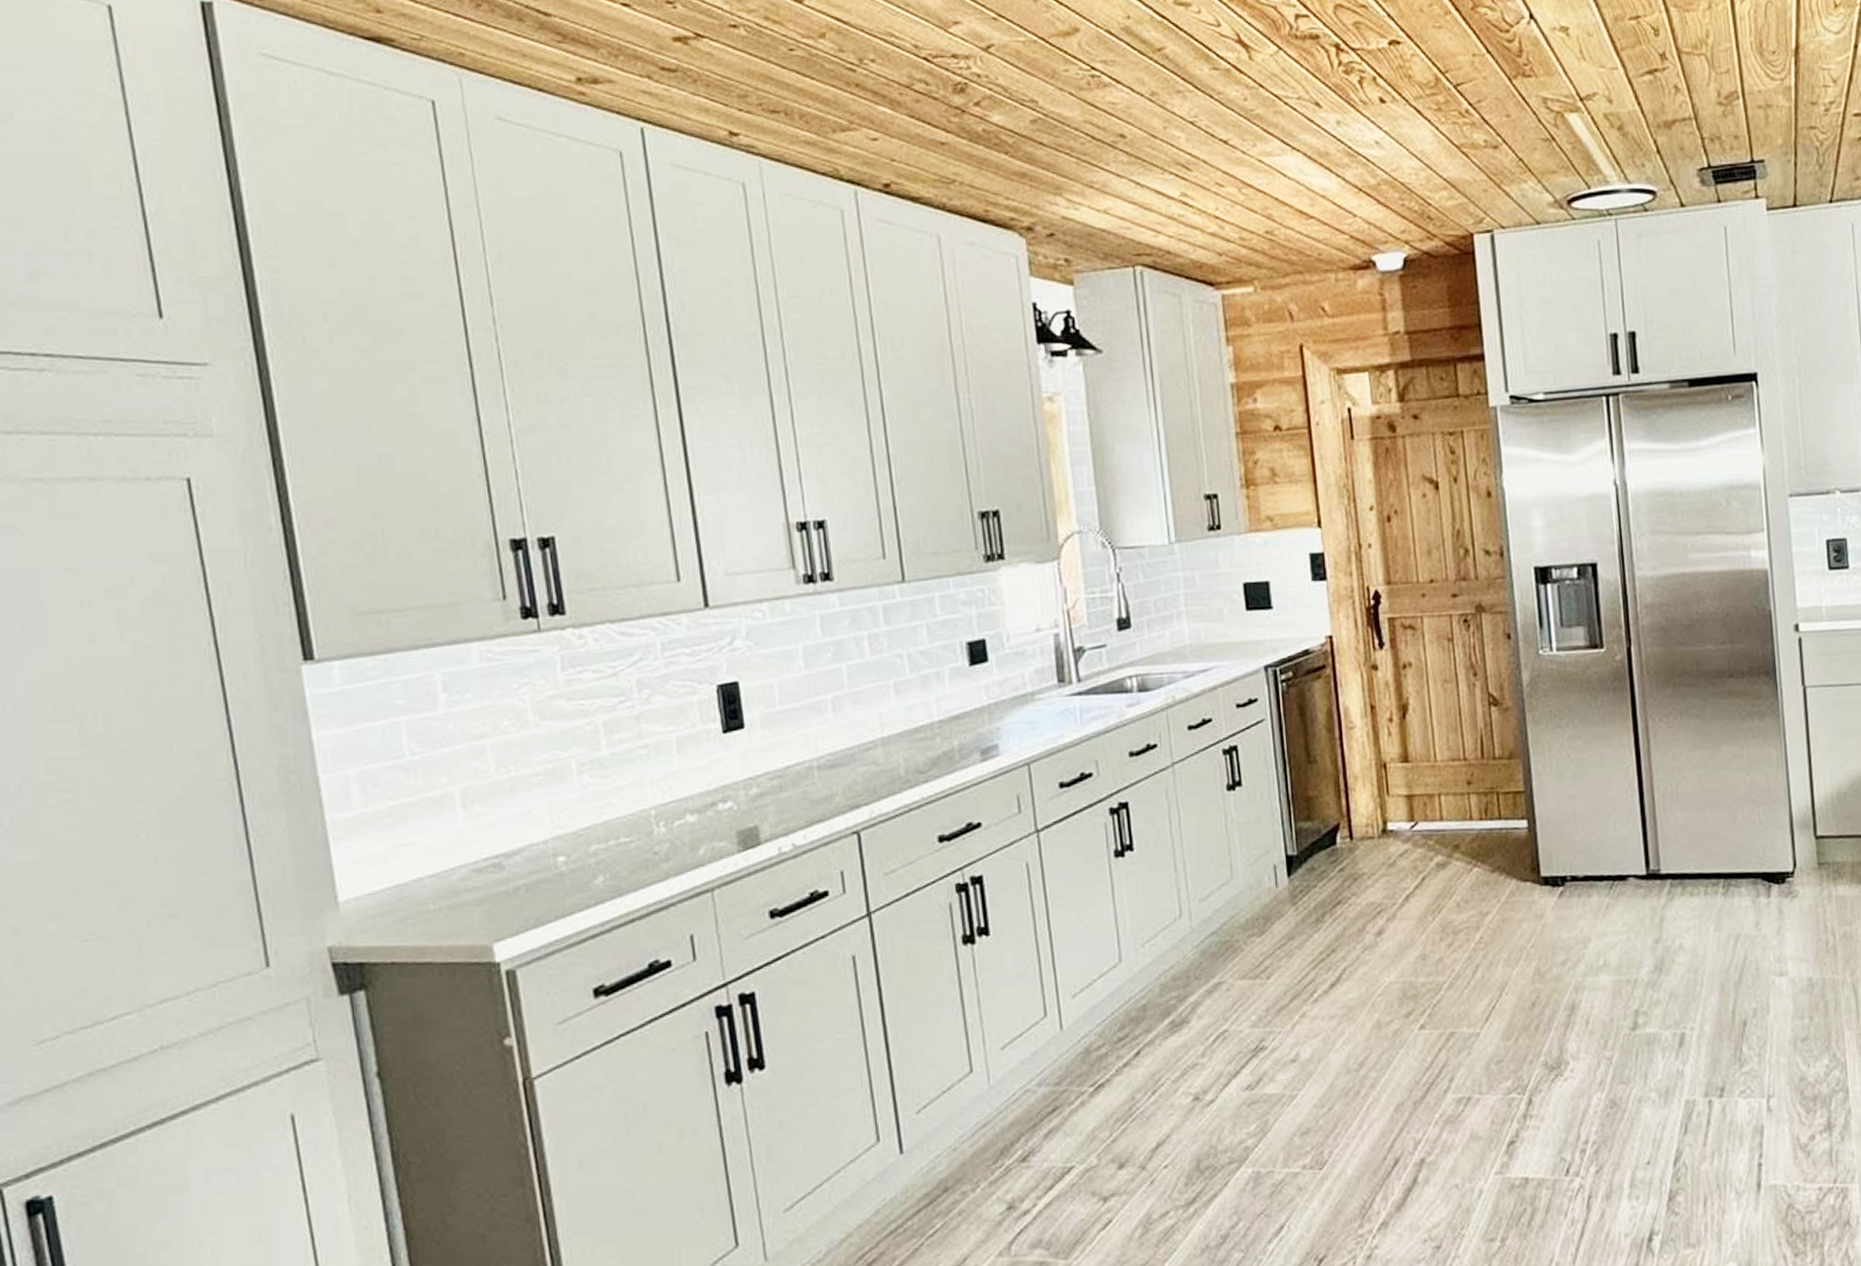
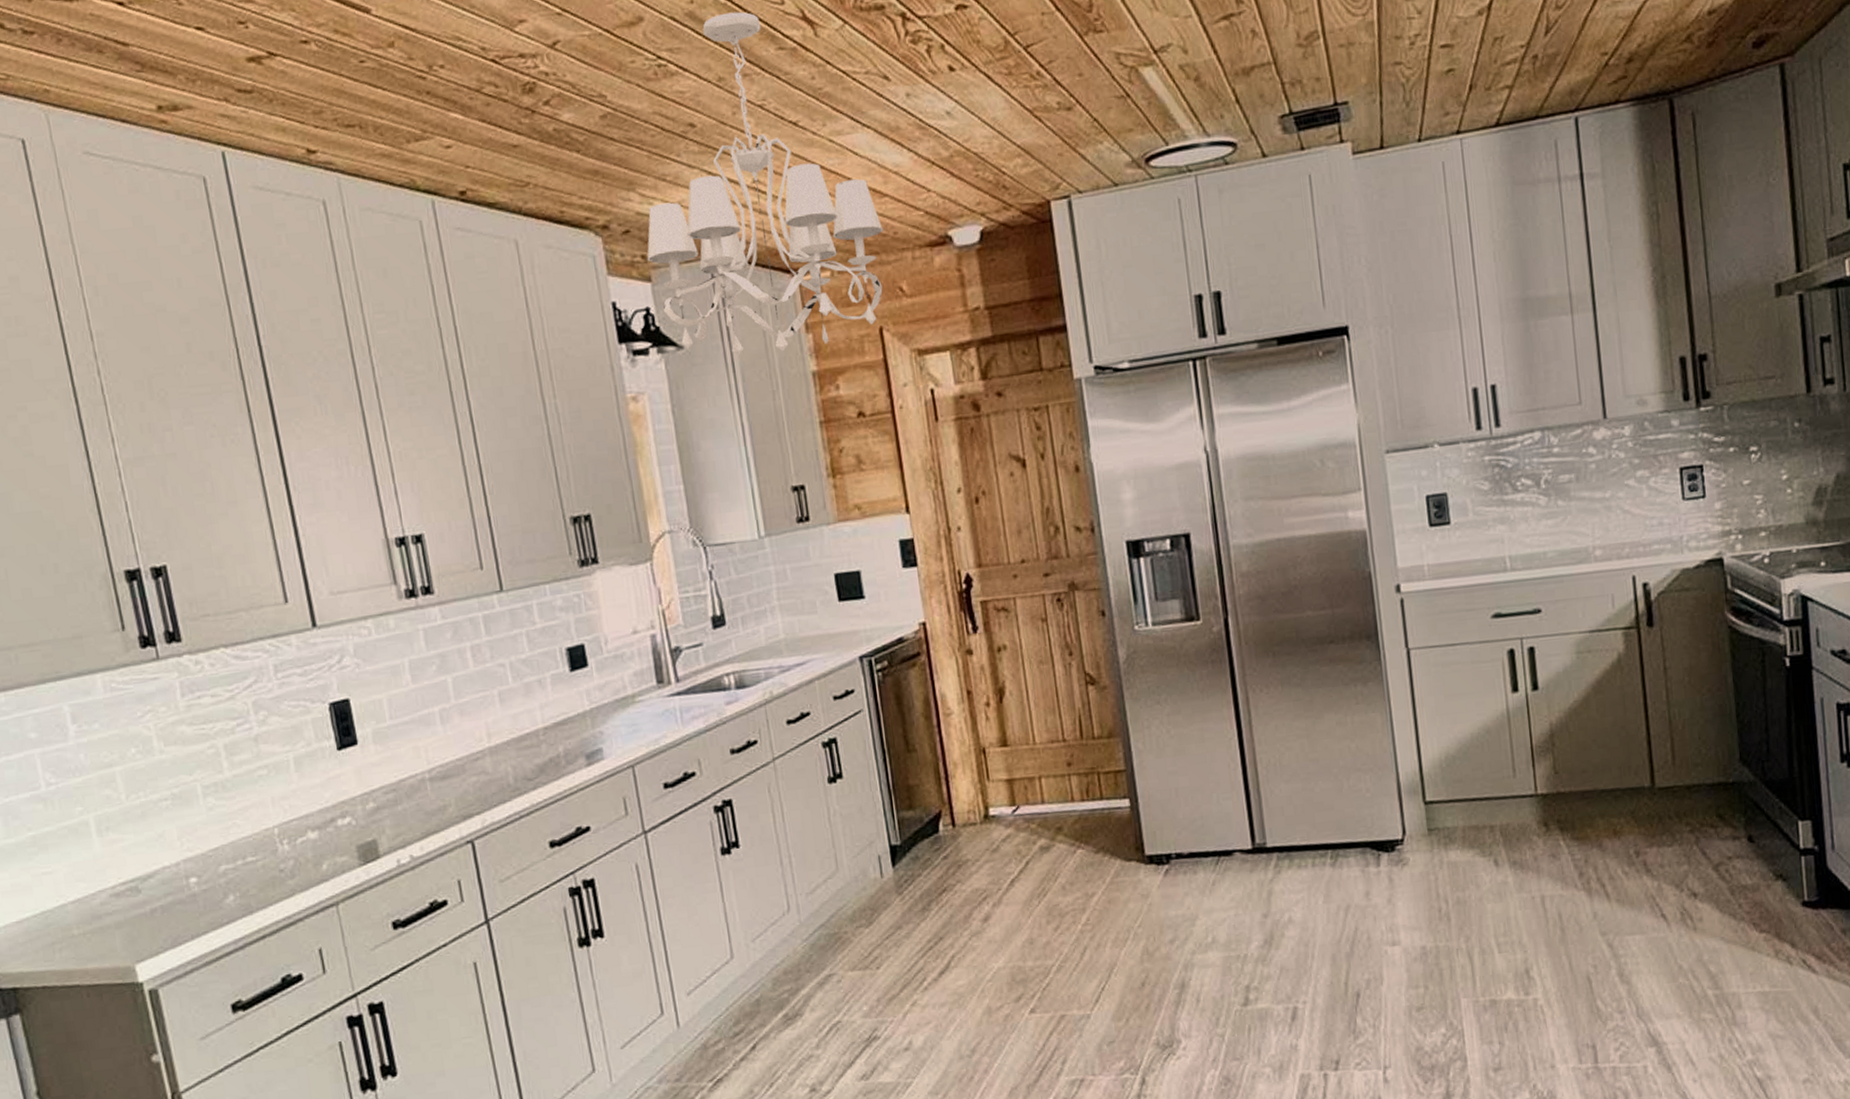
chandelier: none [1070,30,1308,364] -> present [647,12,884,356]

